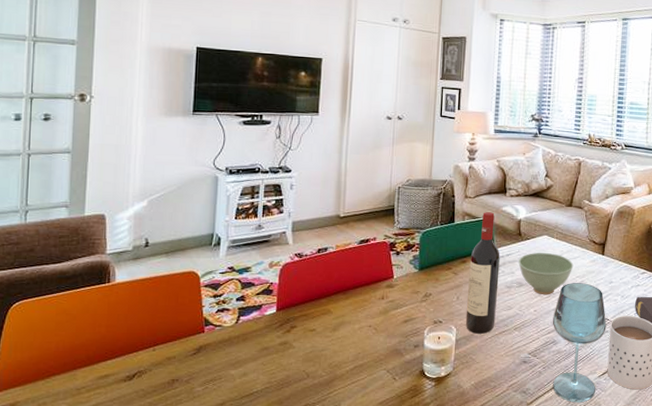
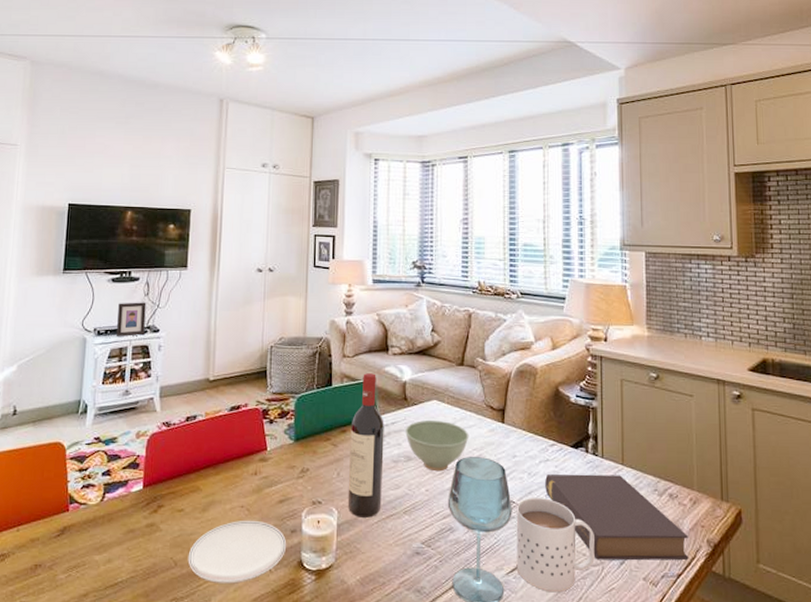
picture frame: none [249,144,278,176] -> present [117,302,146,337]
plate: none [319,337,410,392] -> present [188,520,287,585]

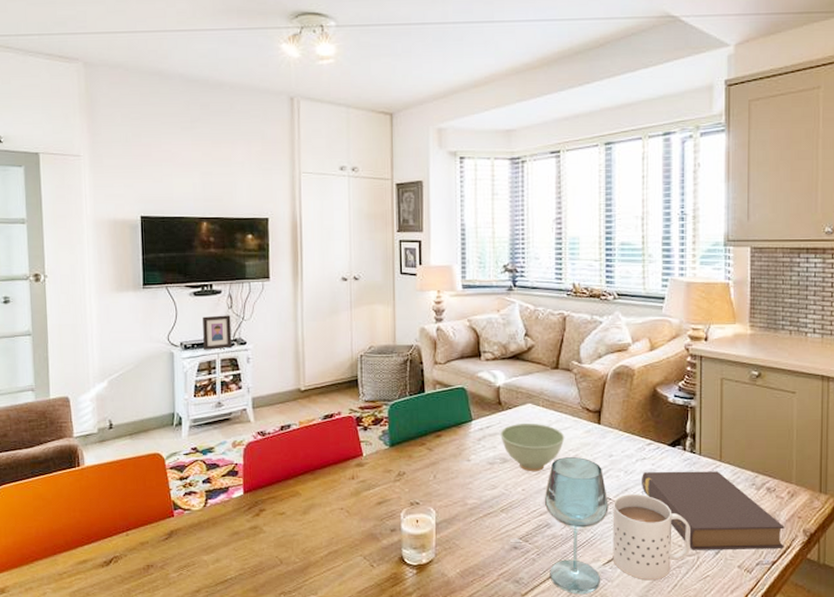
plate: present [188,520,287,585] -> none [292,521,388,579]
wine bottle: present [347,373,384,518] -> none [444,379,480,516]

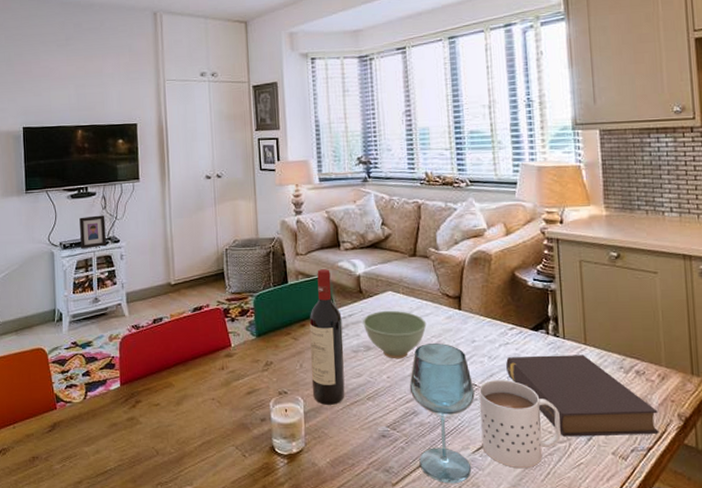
wine bottle: none [444,379,480,516] -> present [309,269,345,405]

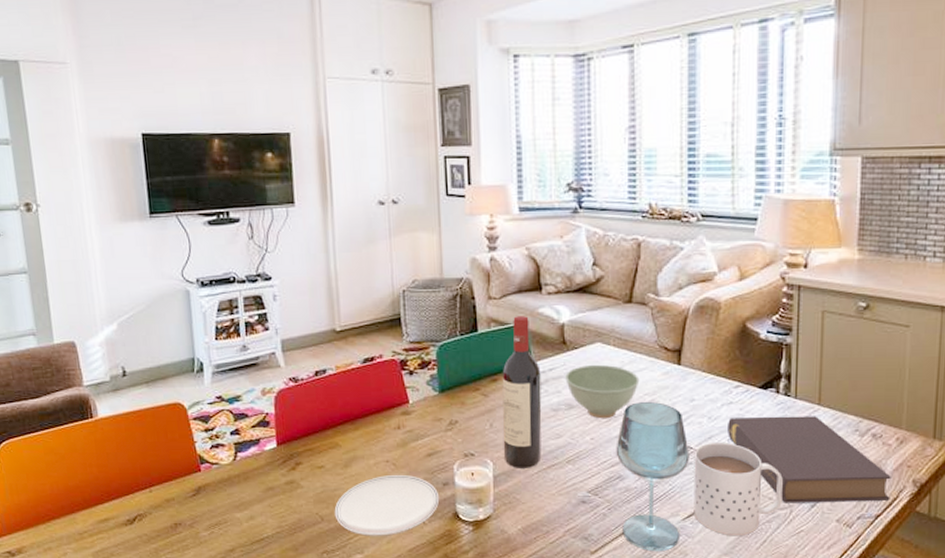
picture frame: present [79,215,107,249] -> none [220,246,255,287]
plate: none [168,411,258,470] -> present [334,474,440,537]

